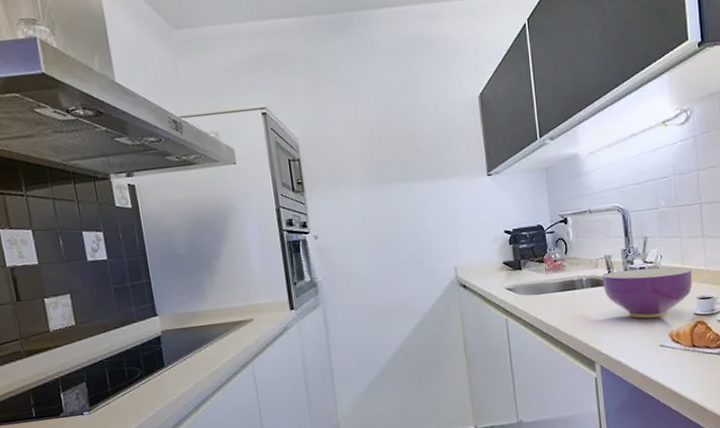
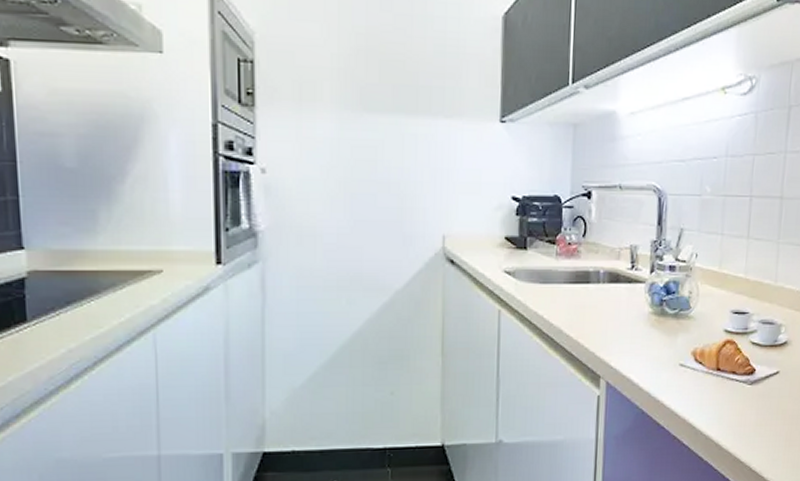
bowl: present [602,267,693,319] -> none [622,266,730,331]

